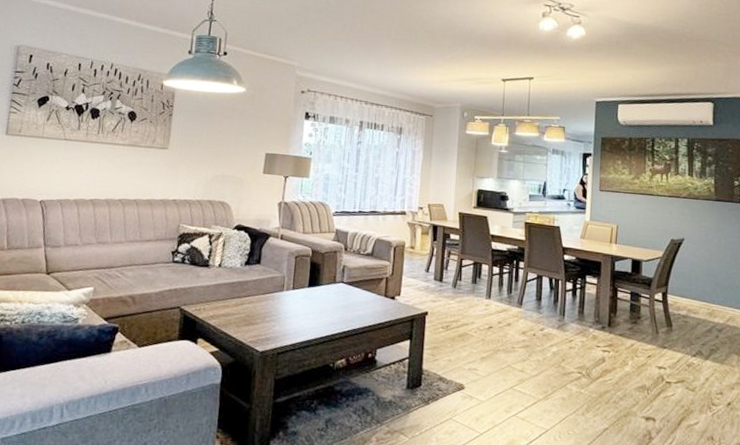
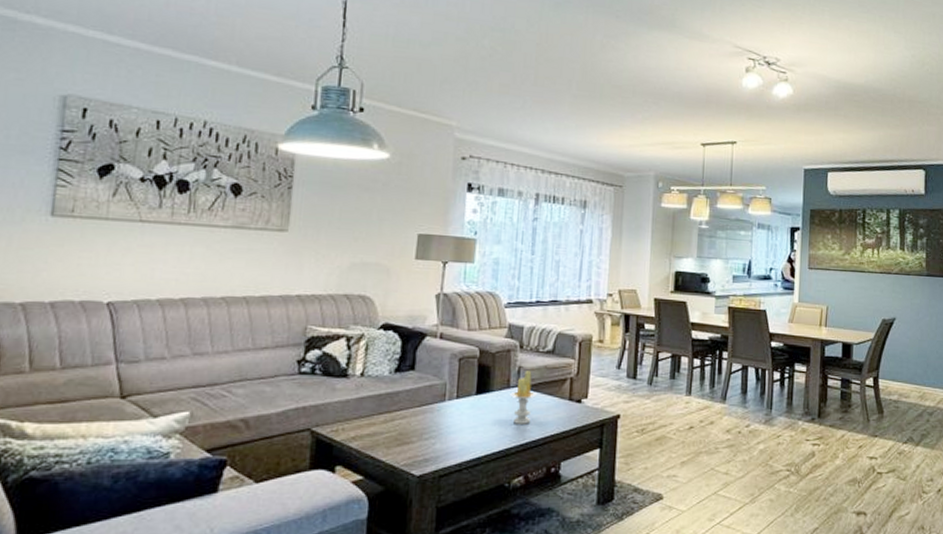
candle: none [336,269,357,315] -> present [510,371,536,424]

